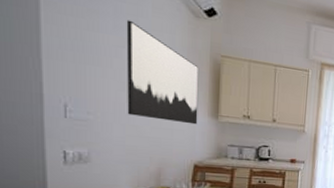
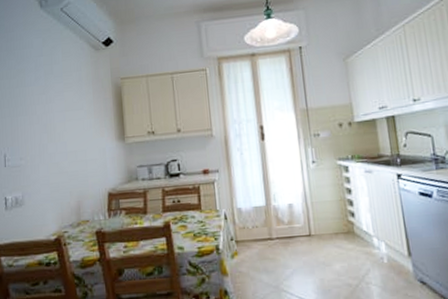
wall art: present [126,20,199,125] -> none [44,69,107,154]

